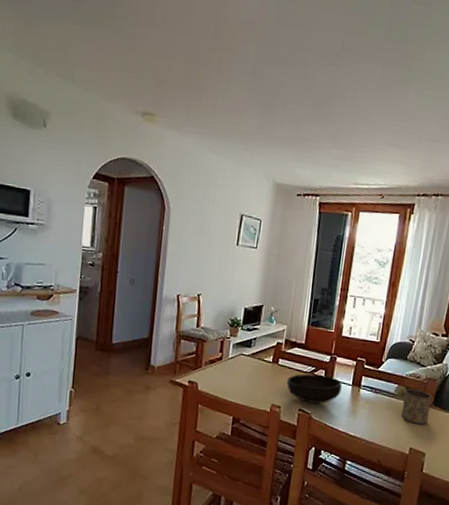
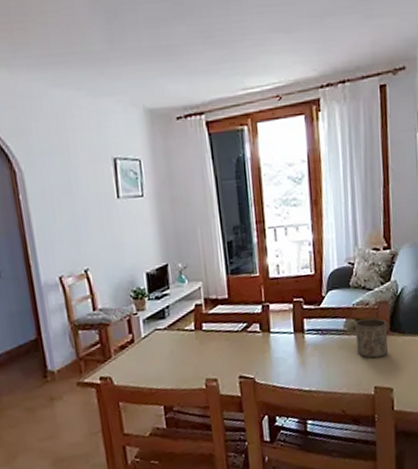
bowl: present [287,374,342,404] -> none [217,328,283,367]

